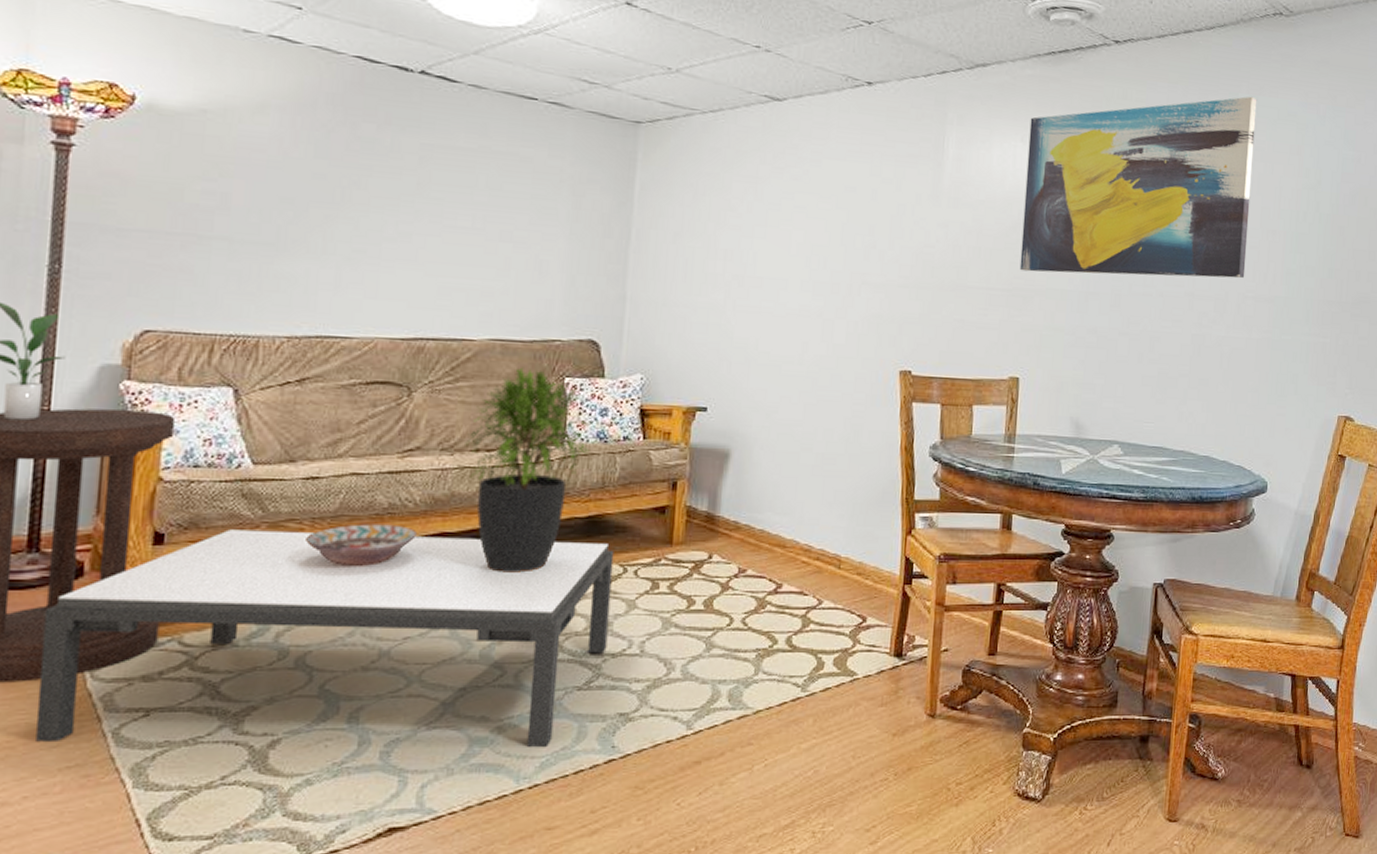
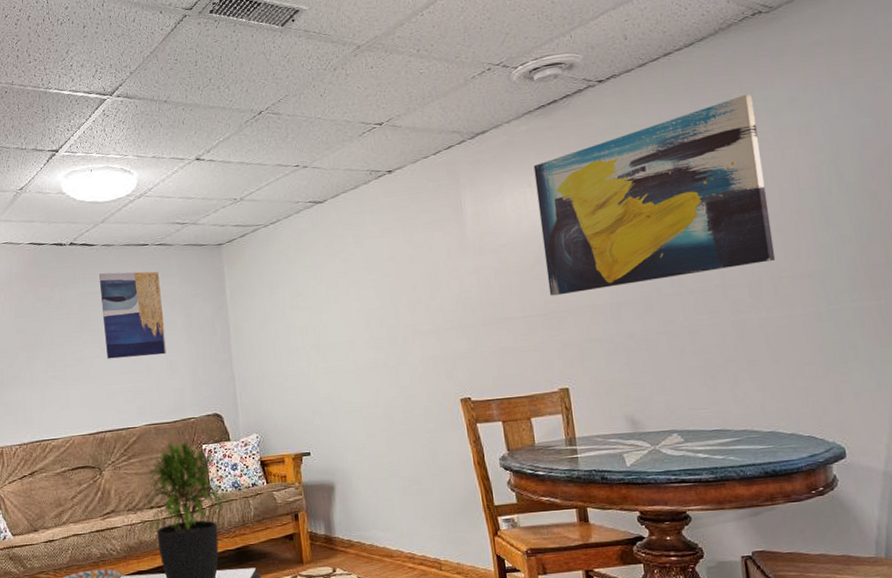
wall art: none [448,123,545,250] -> present [98,271,167,359]

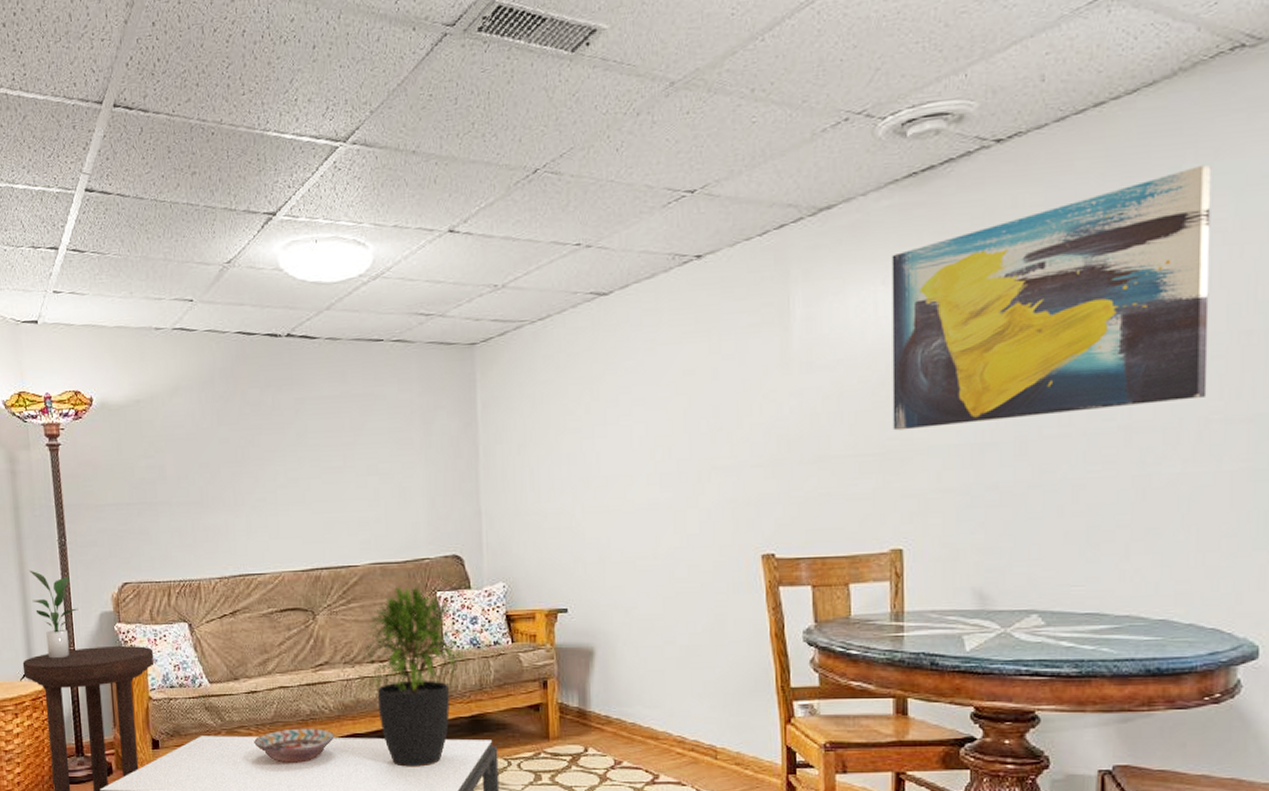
wall art: present [98,271,167,359] -> none [320,373,399,482]

